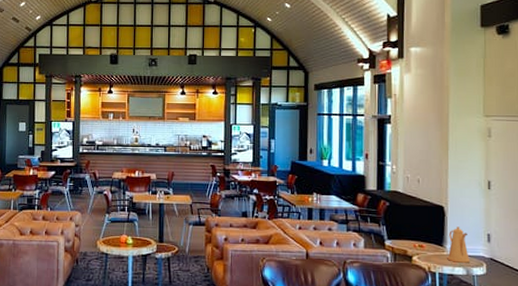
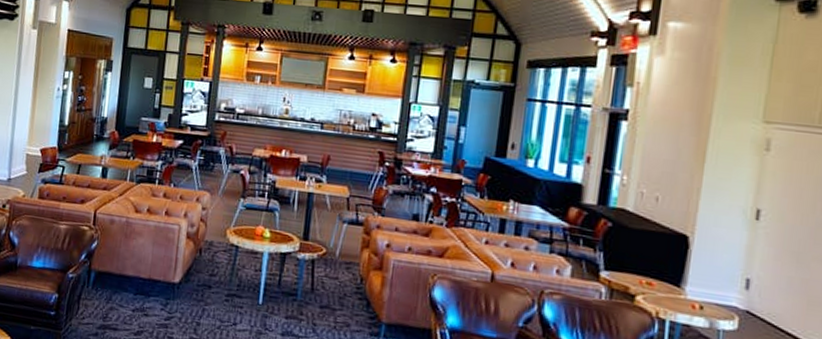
coffee pot: present [447,226,471,263] -> none [684,264,718,313]

